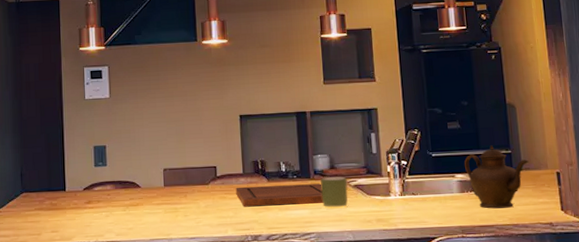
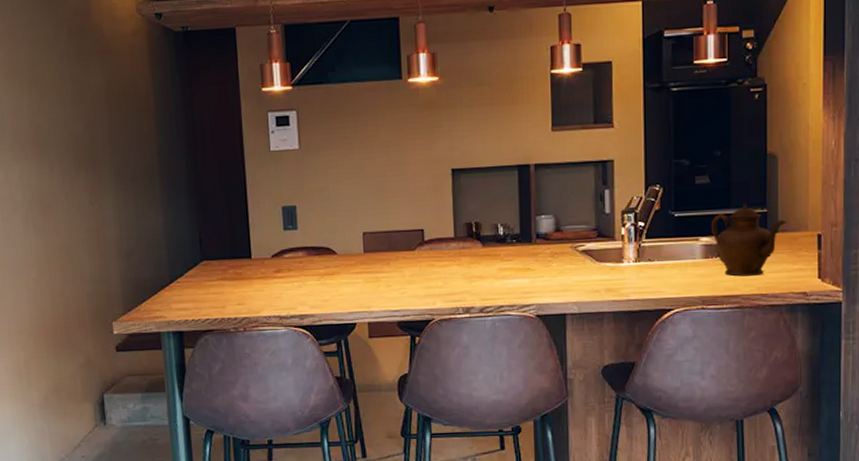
cutting board: present [236,183,324,207] -> none [446,249,546,276]
mug: present [321,176,348,208] -> none [544,240,575,277]

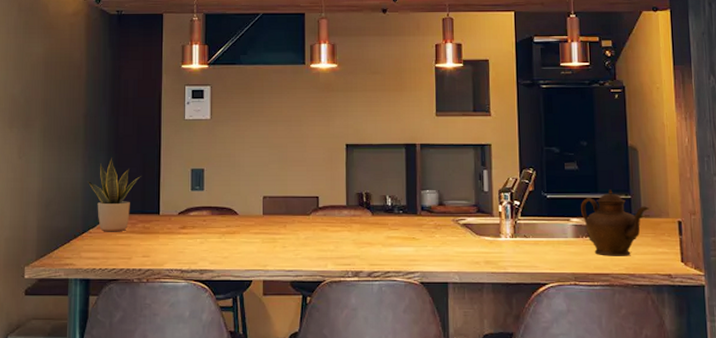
potted plant: none [169,198,228,281] -> present [87,157,141,232]

